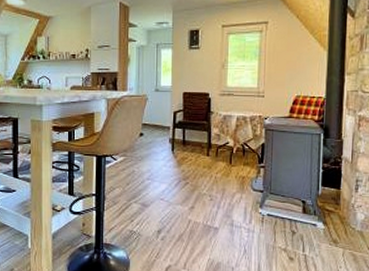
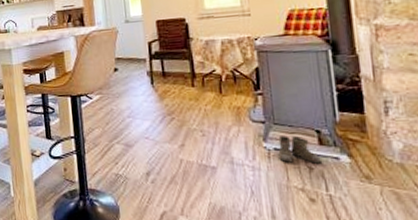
boots: none [269,204,302,229] -> present [277,135,321,164]

